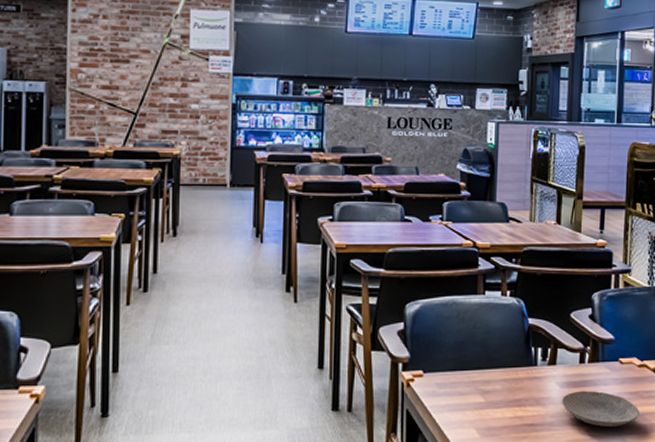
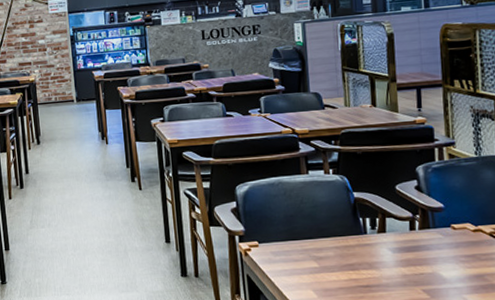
plate: present [562,390,640,428] -> none [395,254,479,288]

